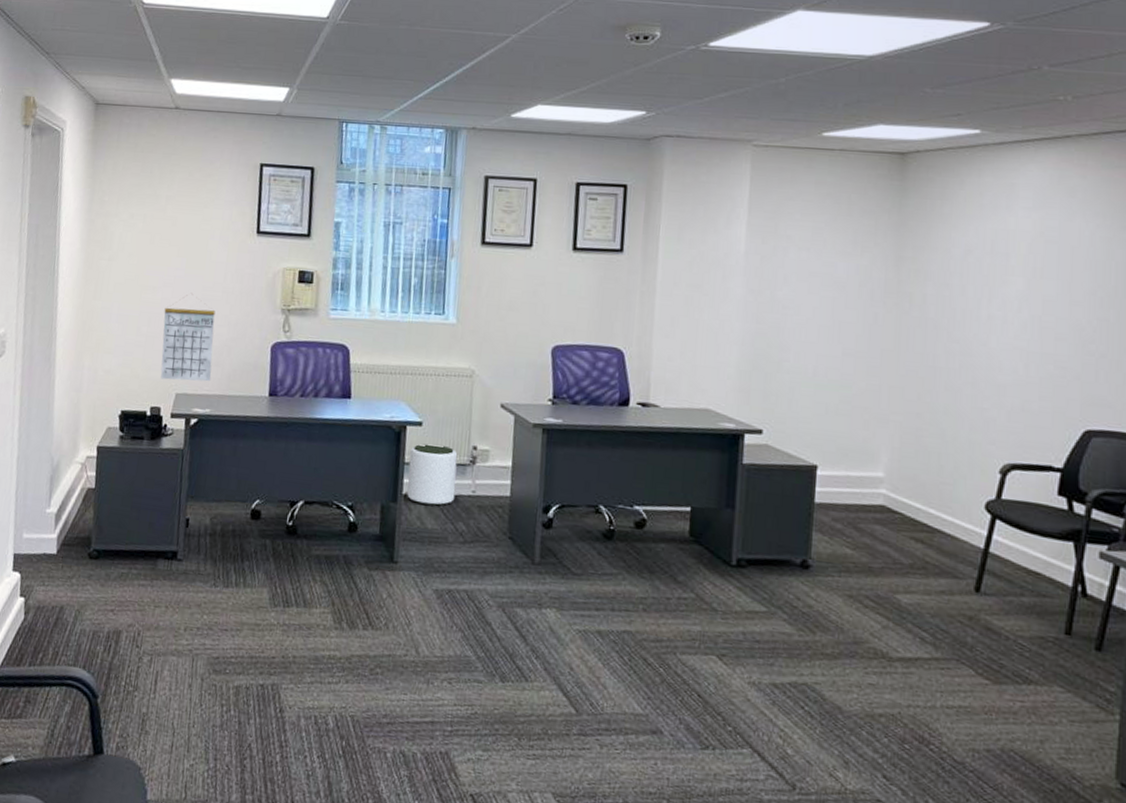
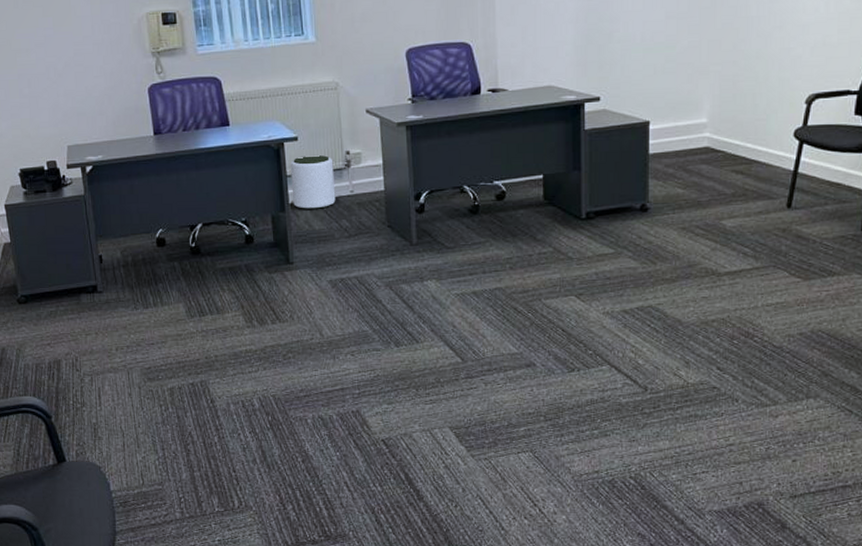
calendar: present [160,295,215,382] -> none [41,52,98,135]

